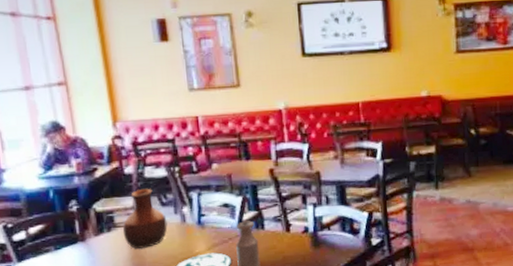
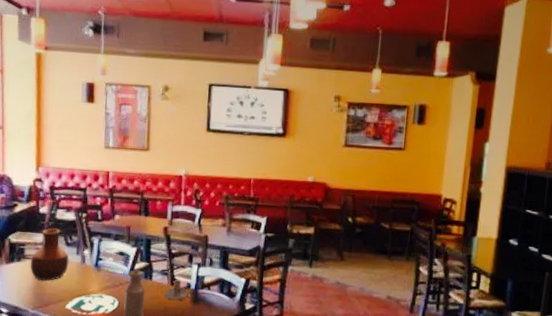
candle holder: none [280,225,313,248] -> present [164,280,193,301]

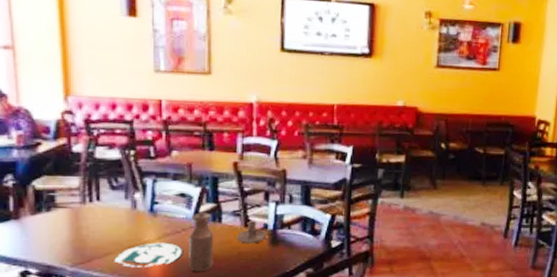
vase: present [30,228,69,281] -> none [64,169,116,233]

